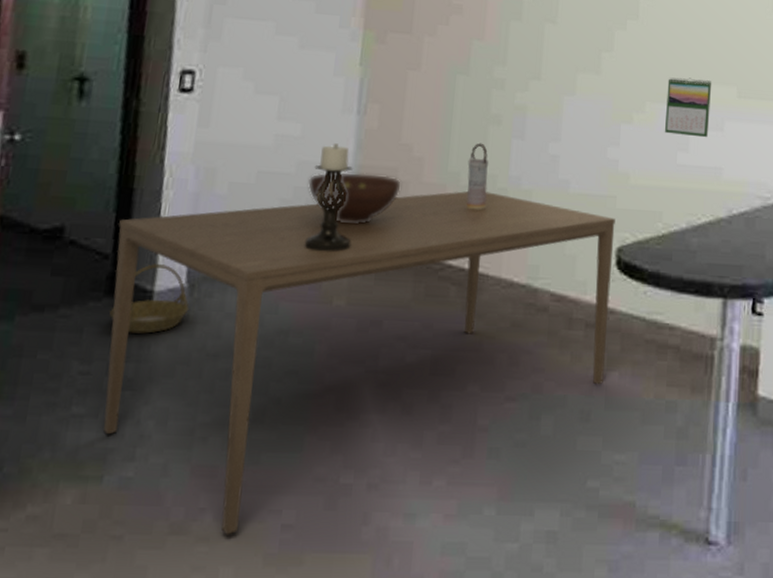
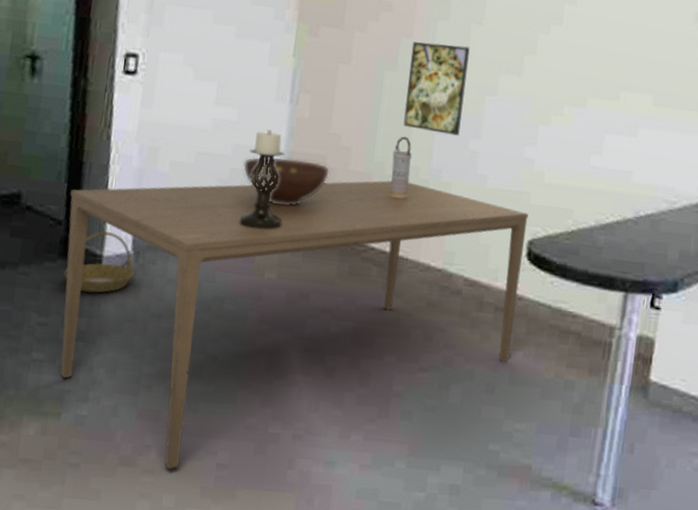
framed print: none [478,44,545,140] -> present [403,42,470,136]
calendar: present [664,77,712,138] -> none [580,82,630,143]

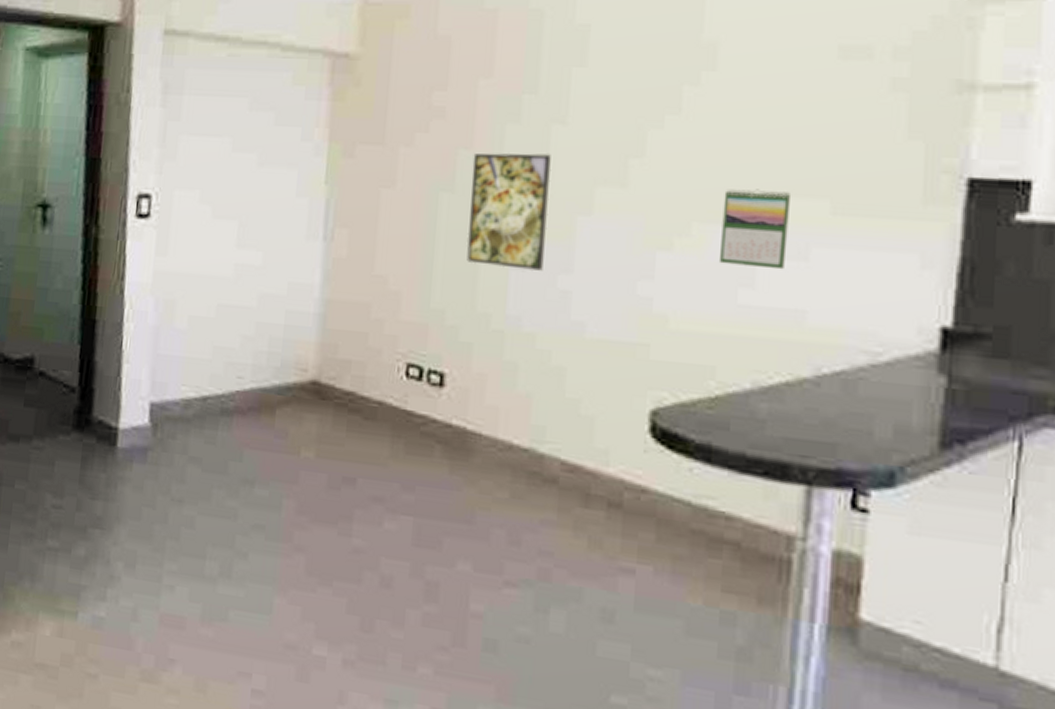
dining table: present [60,180,529,470] -> none [76,332,649,692]
basket: present [63,231,135,293] -> none [77,400,153,472]
candle holder: present [239,129,286,230] -> none [268,274,321,397]
fruit bowl: present [242,157,331,205] -> none [270,307,376,366]
vase: present [389,136,413,199] -> none [453,274,481,356]
calendar: none [580,82,630,143] -> present [718,189,792,270]

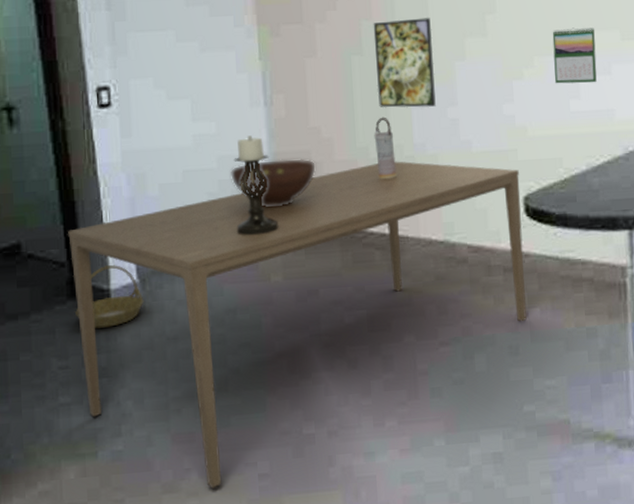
dining table: none [76,332,649,692] -> present [68,161,527,489]
basket: none [77,400,153,472] -> present [74,265,144,328]
candle holder: none [268,274,321,397] -> present [234,135,279,236]
fruit bowl: none [270,307,376,366] -> present [229,158,317,208]
vase: none [453,274,481,356] -> present [374,117,398,180]

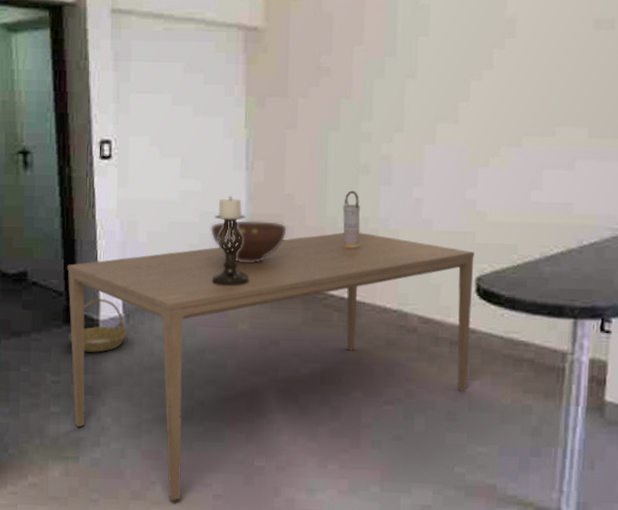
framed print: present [373,18,436,108] -> none [349,100,407,185]
calendar: present [552,27,597,84] -> none [518,121,564,177]

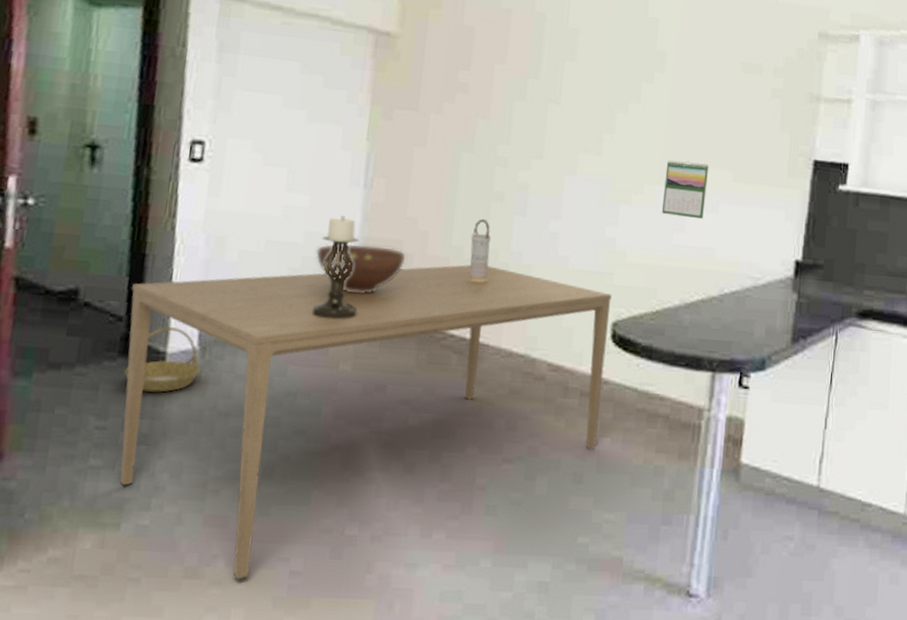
calendar: none [518,121,564,177] -> present [661,160,710,220]

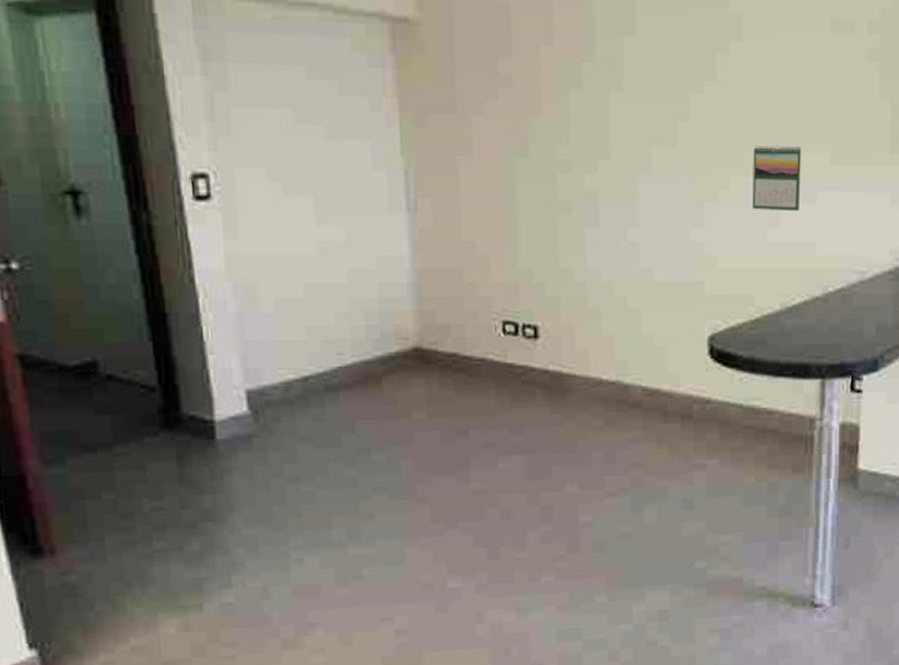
dining table: present [120,265,612,580] -> none [158,287,705,645]
basket: present [123,326,201,393] -> none [169,392,257,465]
candle holder: present [311,215,361,320] -> none [368,247,423,366]
fruit bowl: present [315,243,407,293] -> none [363,277,470,334]
vase: present [469,218,492,283] -> none [539,234,566,308]

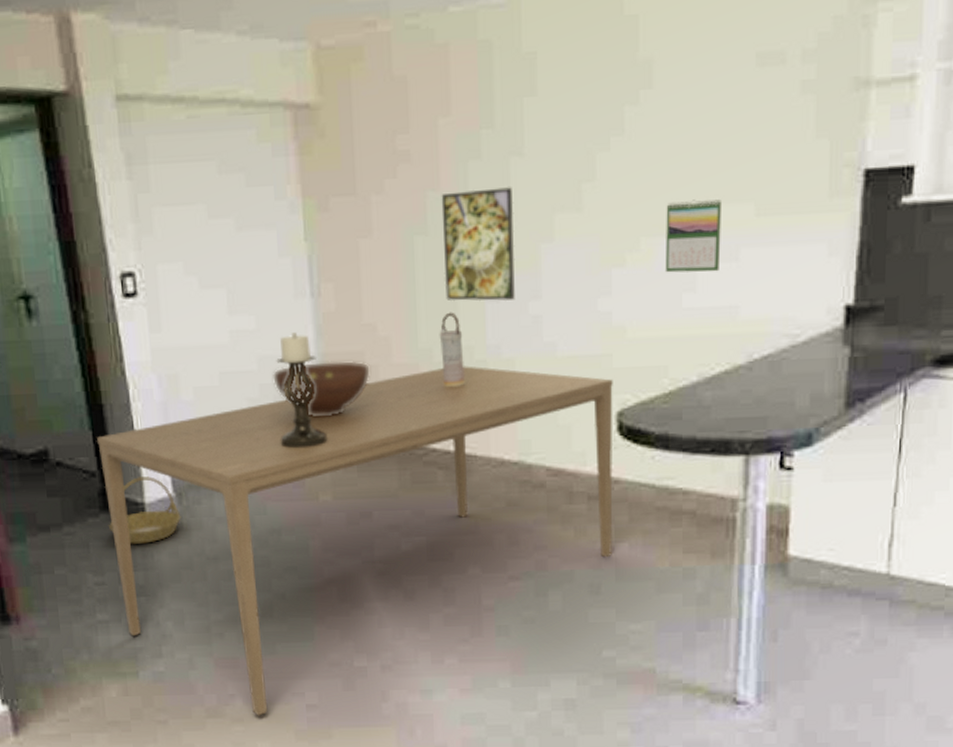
dining table: none [158,287,705,645] -> present [97,366,614,716]
basket: none [169,392,257,465] -> present [108,476,181,544]
fruit bowl: none [363,277,470,334] -> present [272,360,371,417]
candle holder: none [368,247,423,366] -> present [276,332,328,449]
vase: none [539,234,566,308] -> present [439,312,466,388]
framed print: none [542,118,614,226] -> present [441,187,515,302]

